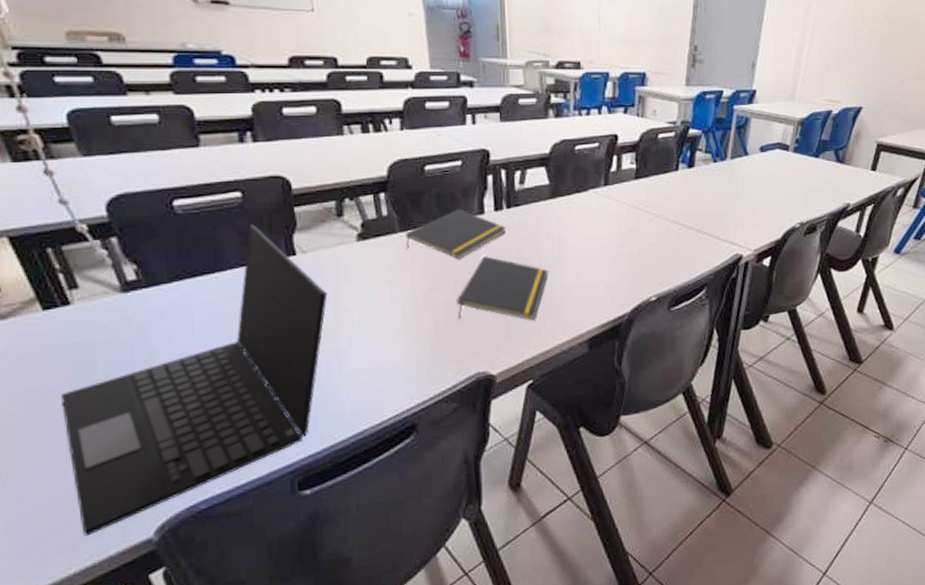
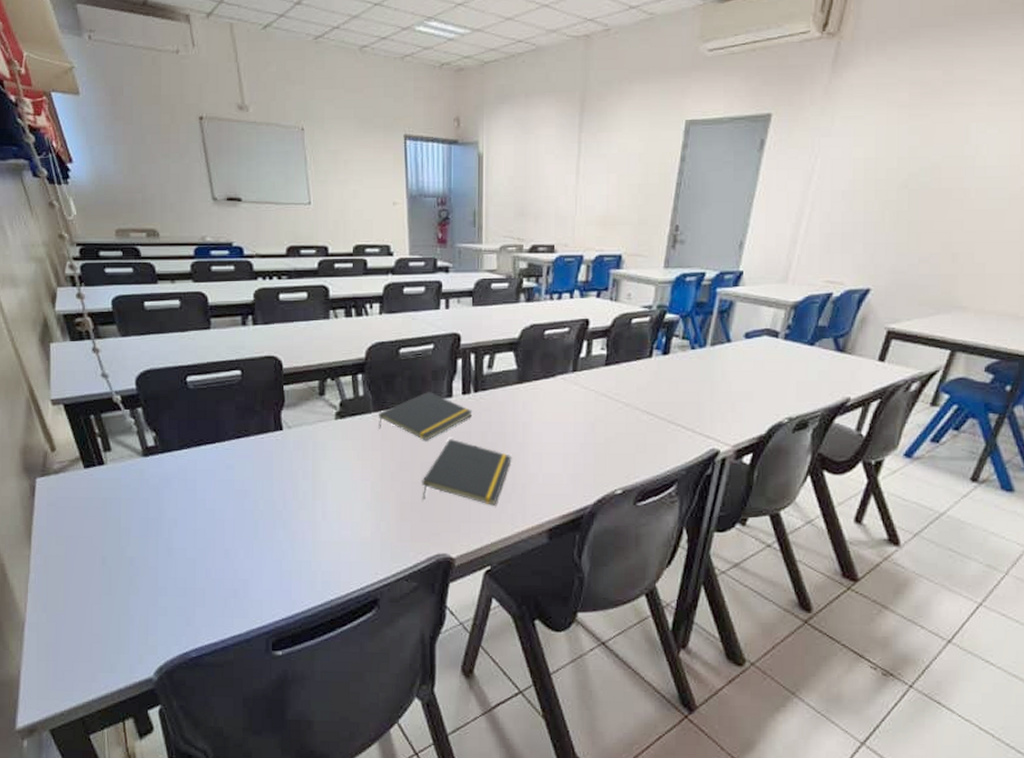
laptop: present [60,224,328,536] -> none [92,400,307,668]

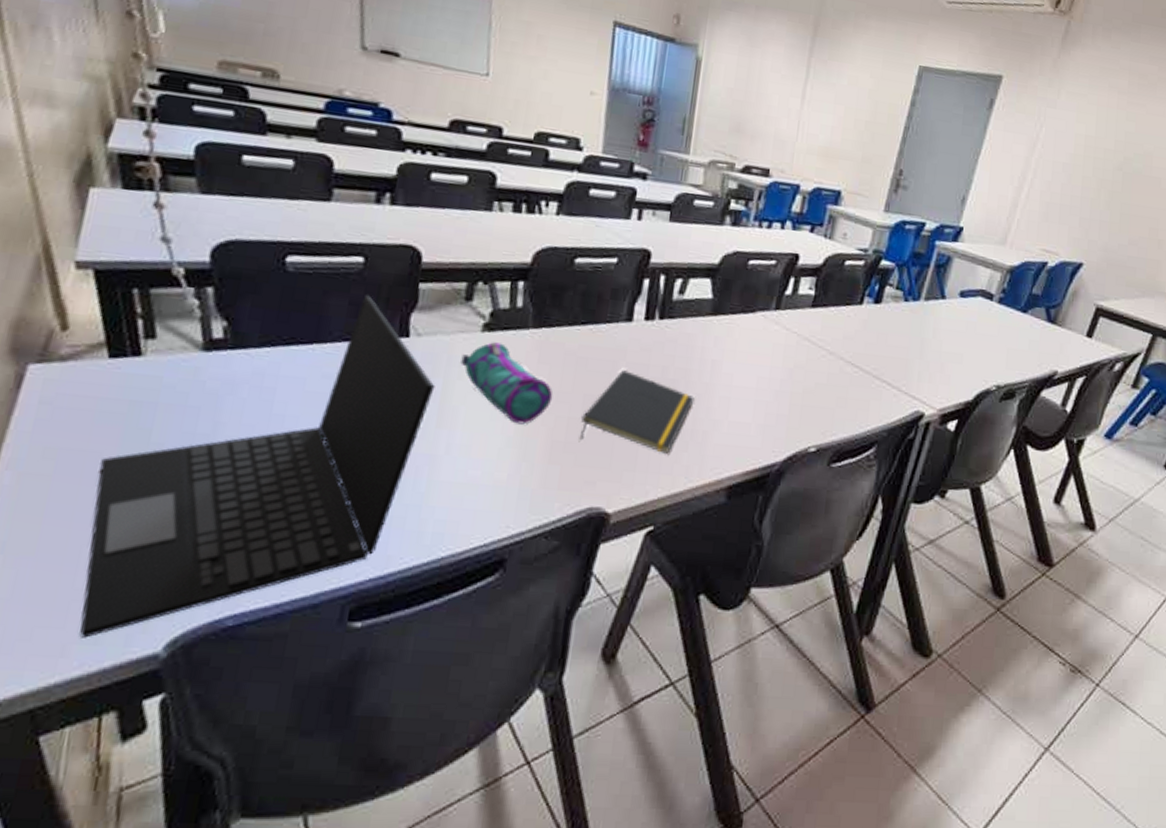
laptop: none [92,400,307,668] -> present [79,295,435,638]
pencil case: none [323,427,397,491] -> present [460,342,553,425]
notepad: present [379,391,473,441] -> none [536,311,655,370]

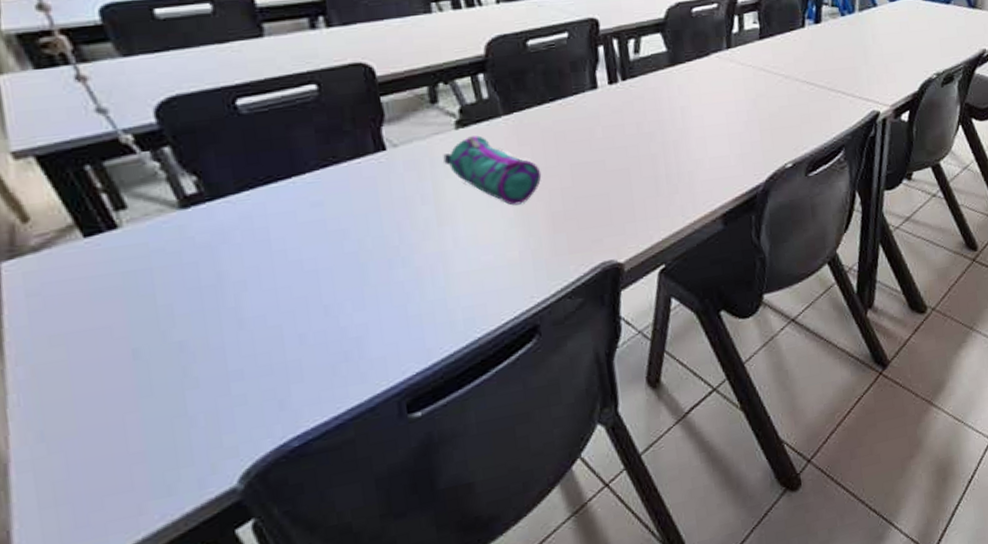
laptop: present [79,295,435,638] -> none [112,119,426,494]
notepad: present [580,370,695,454] -> none [573,134,673,207]

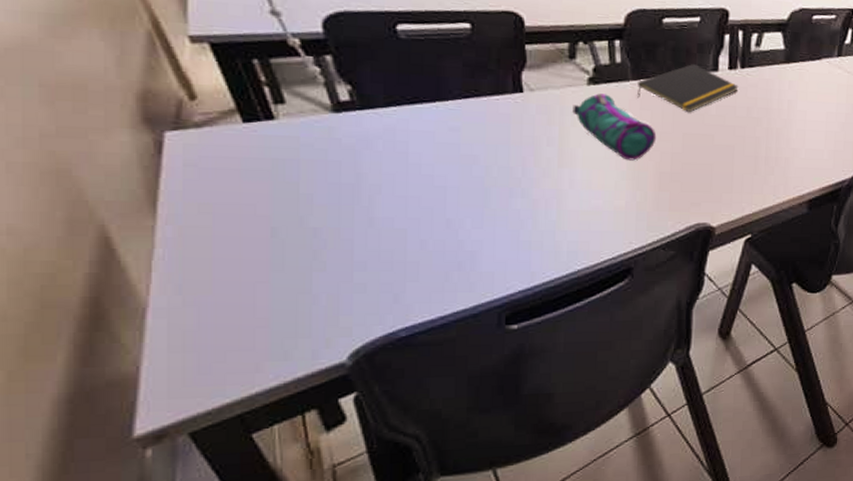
notepad: none [511,84,623,141] -> present [637,63,739,113]

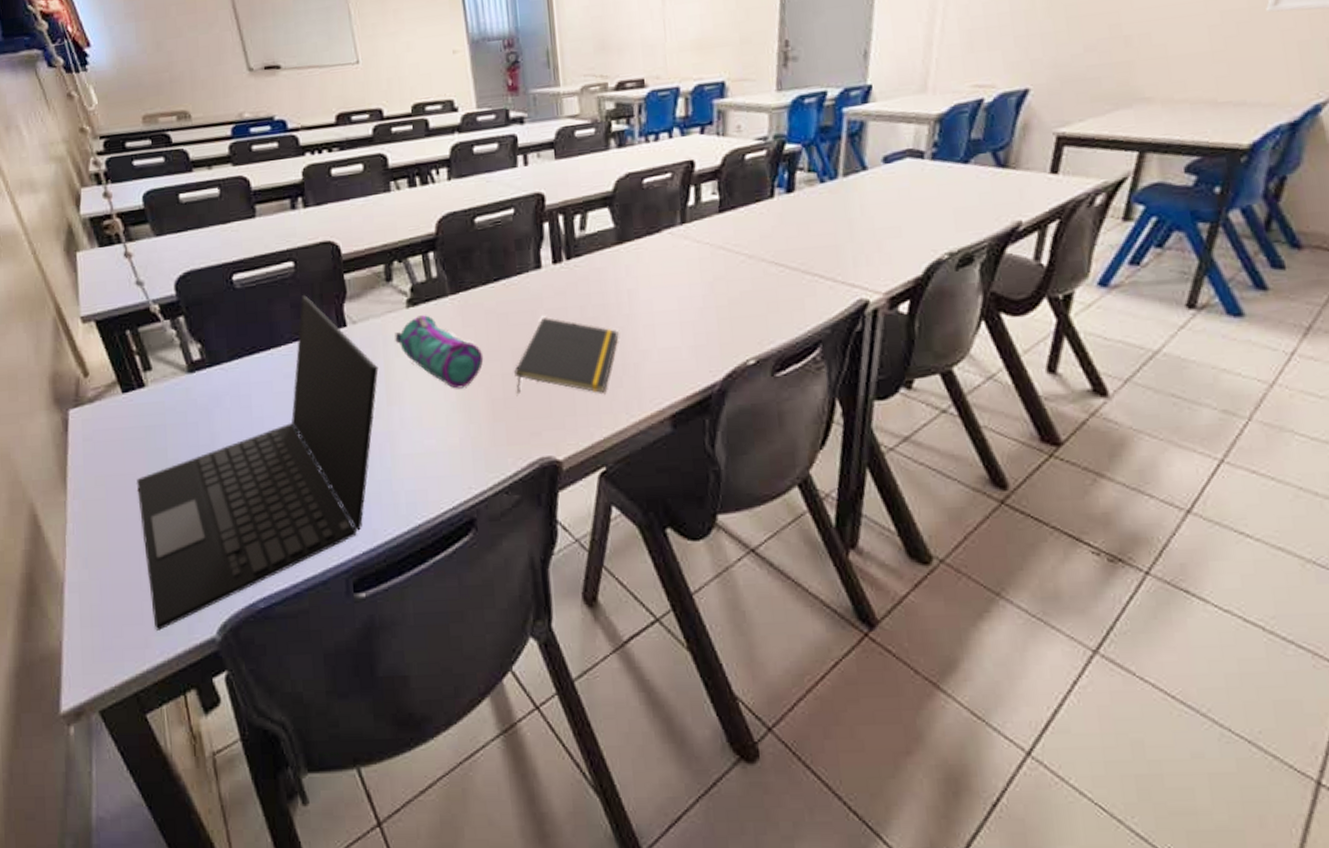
laptop: none [255,57,553,356] -> present [136,295,379,631]
notepad: present [637,63,739,113] -> none [457,263,567,324]
notepad: none [683,112,776,178] -> present [514,317,619,395]

